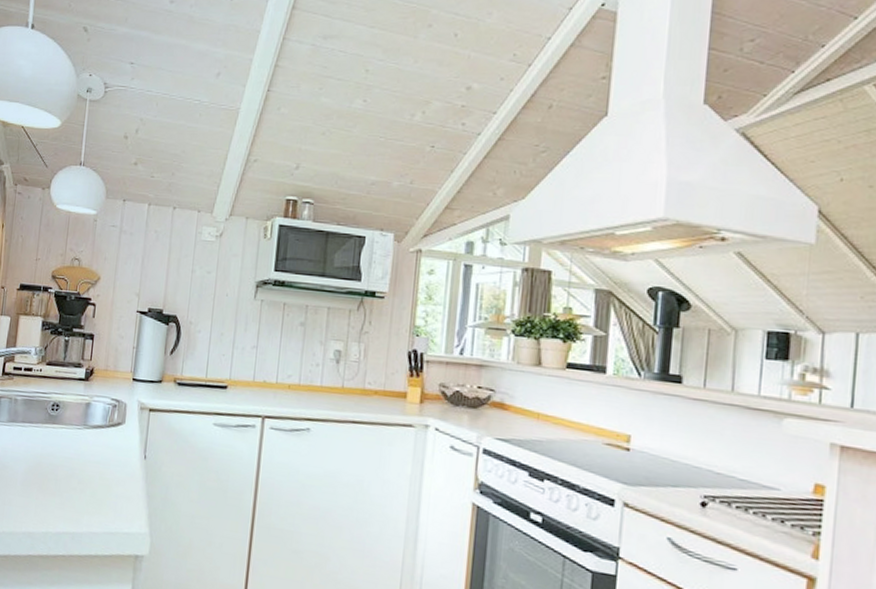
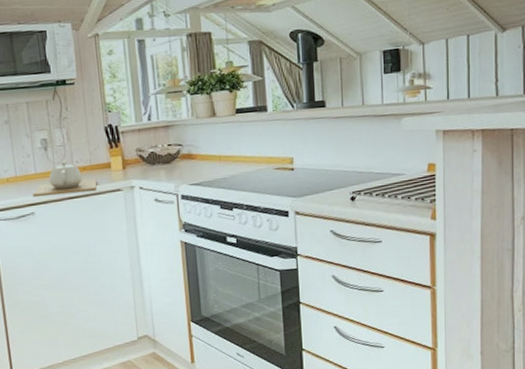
teapot: none [311,379,388,421] -> present [32,161,98,198]

